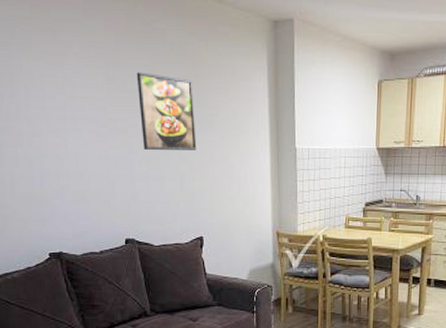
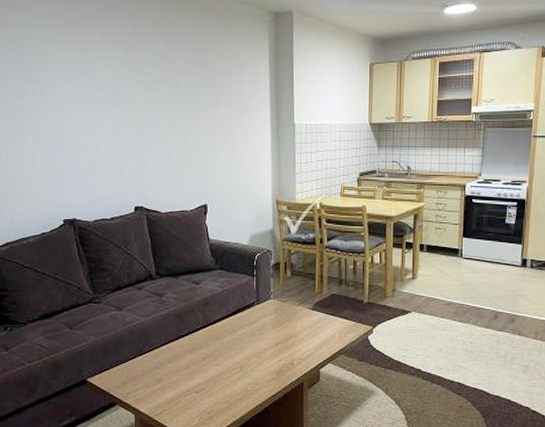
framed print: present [136,72,197,150] -> none [151,57,203,126]

